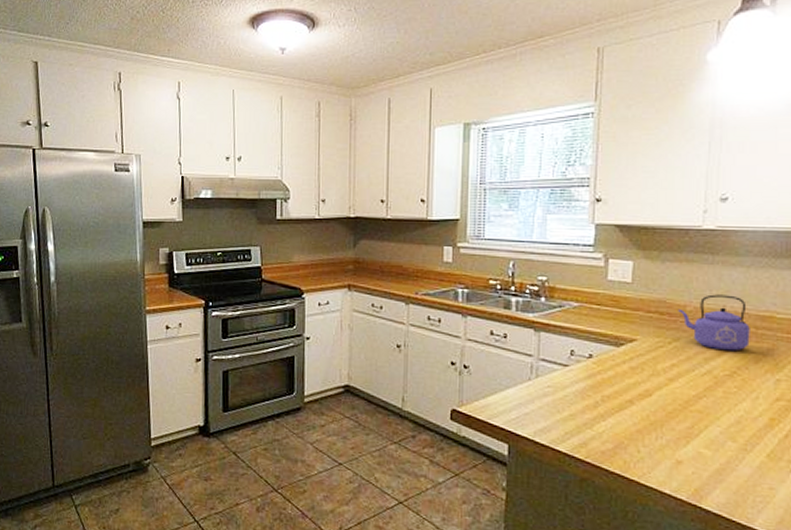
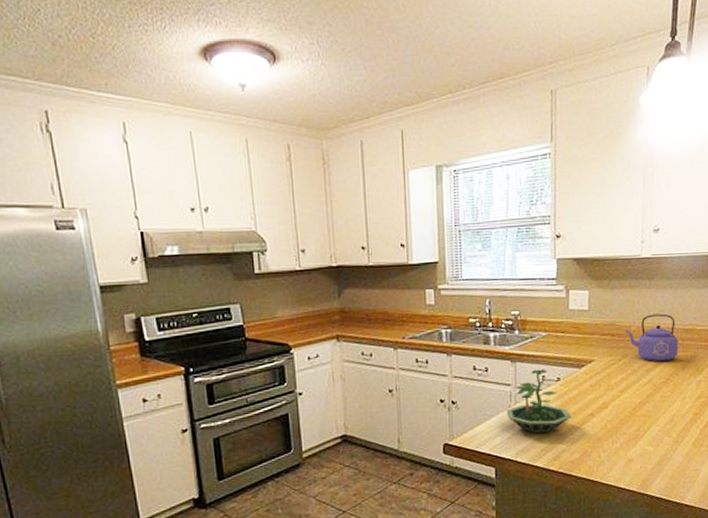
terrarium: none [525,342,604,415] -> present [506,369,571,434]

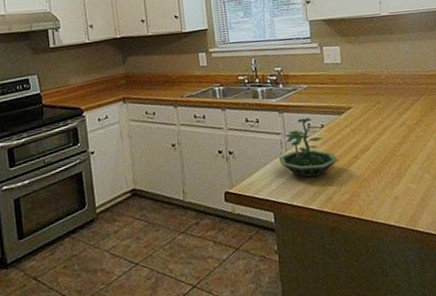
kettle: present [625,313,679,362] -> none [375,62,425,106]

